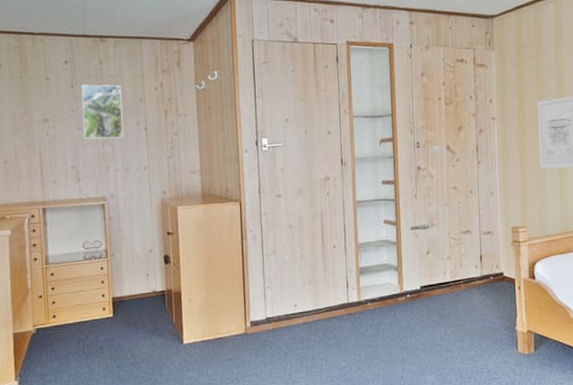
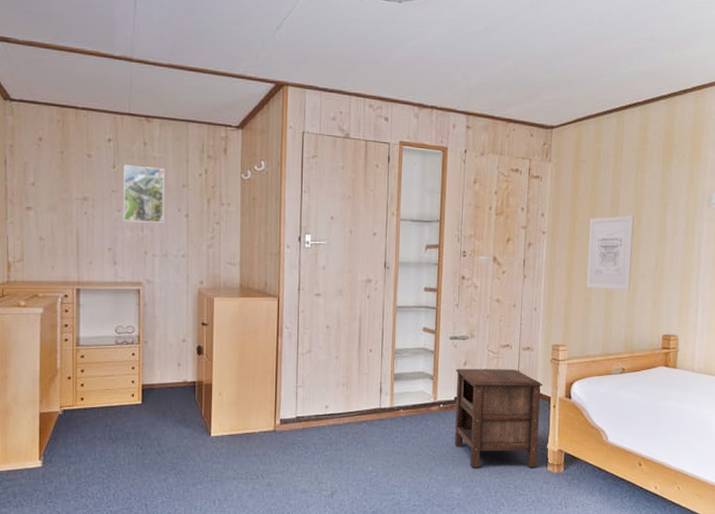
nightstand: none [419,254,508,356] -> present [454,368,543,468]

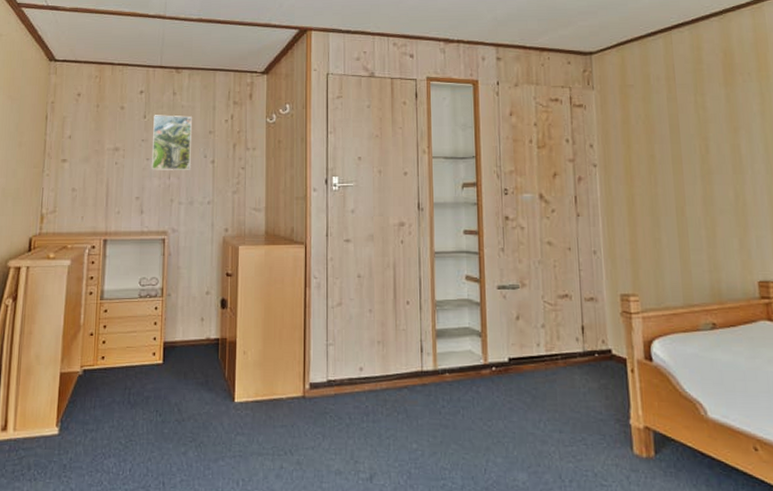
nightstand: present [454,368,543,468] -> none [507,323,620,449]
wall art: present [586,214,634,291] -> none [647,141,709,229]

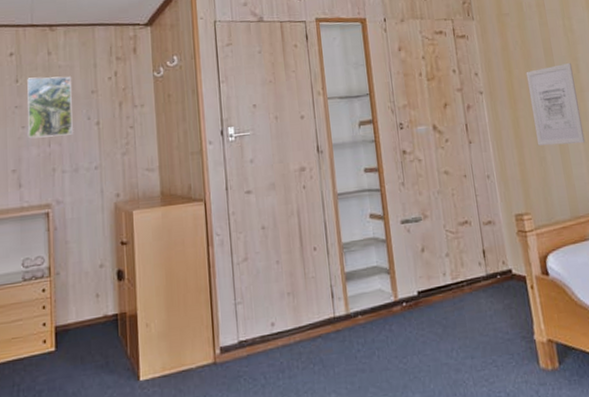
wall art: none [647,141,709,229] -> present [526,62,586,146]

